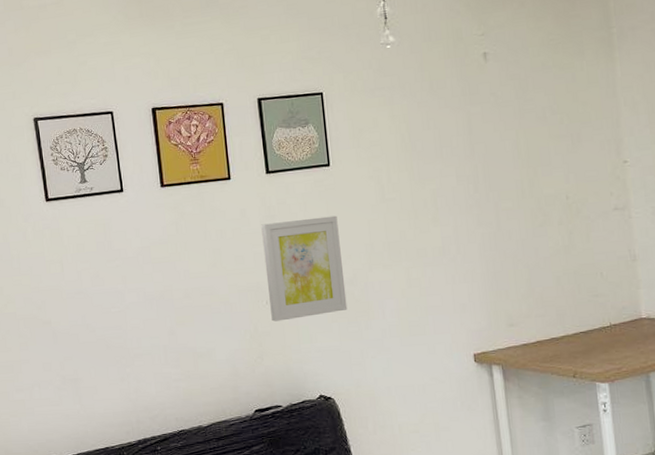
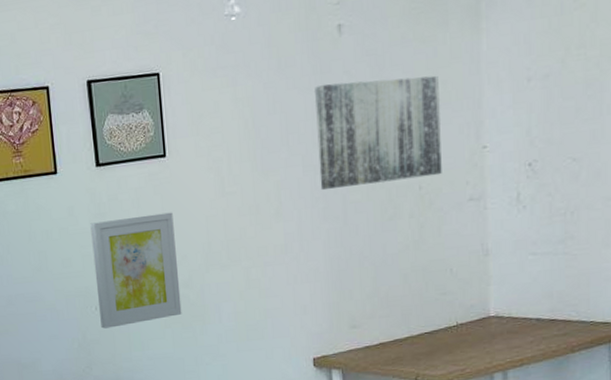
wall art: none [465,98,587,199] -> present [315,75,442,191]

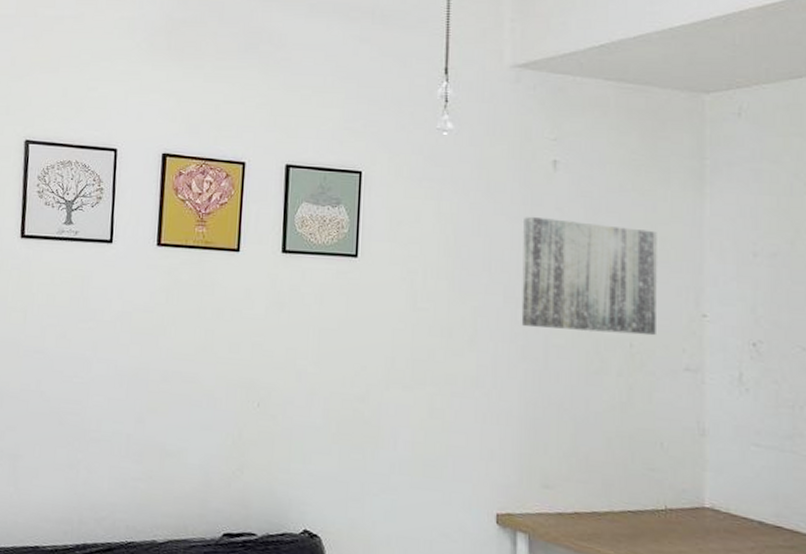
wall art: present [90,212,182,329] -> none [261,310,357,432]

